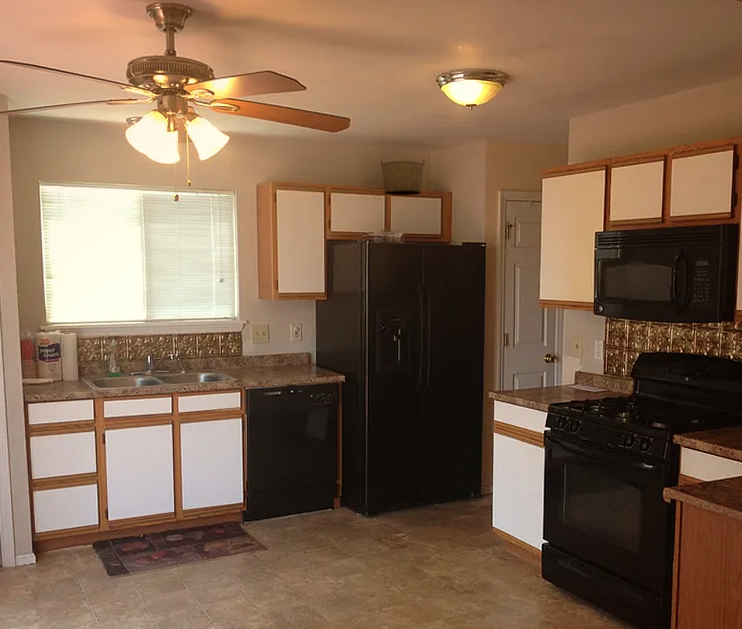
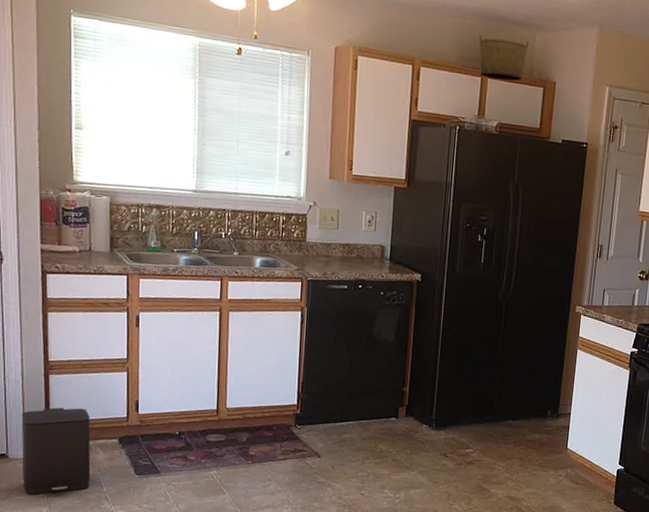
pedal bin: none [12,519,71,599] -> present [21,407,91,495]

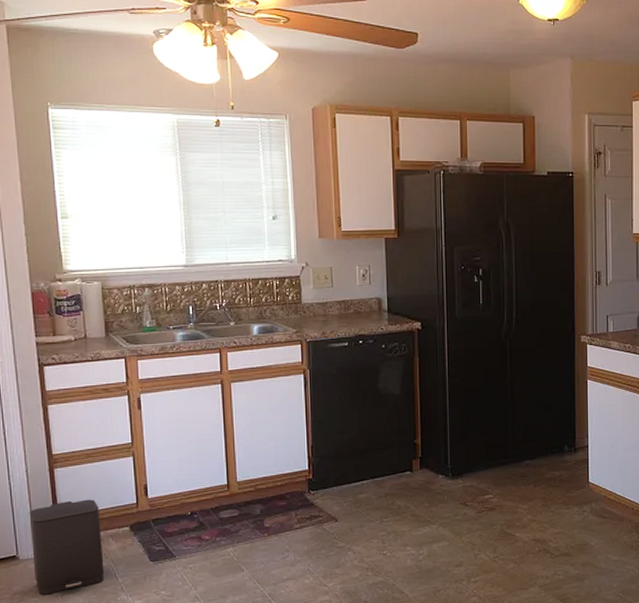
basket: present [479,35,529,81] -> none [454,79,503,121]

